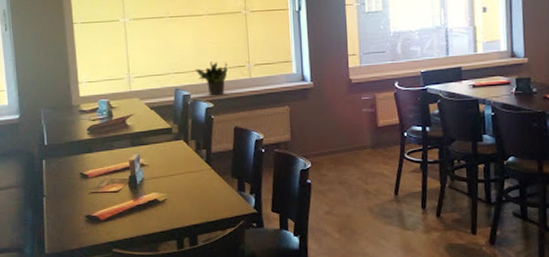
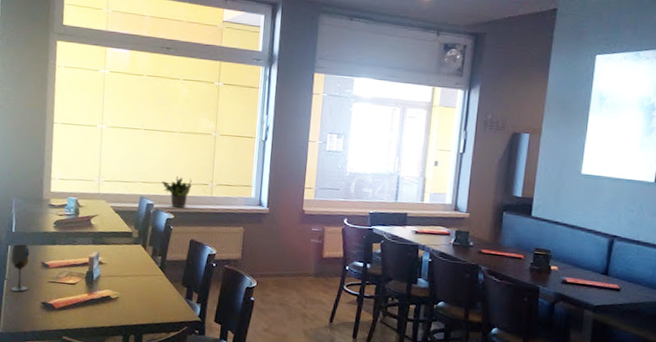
wine glass: none [45,157,69,208] -> present [10,244,30,292]

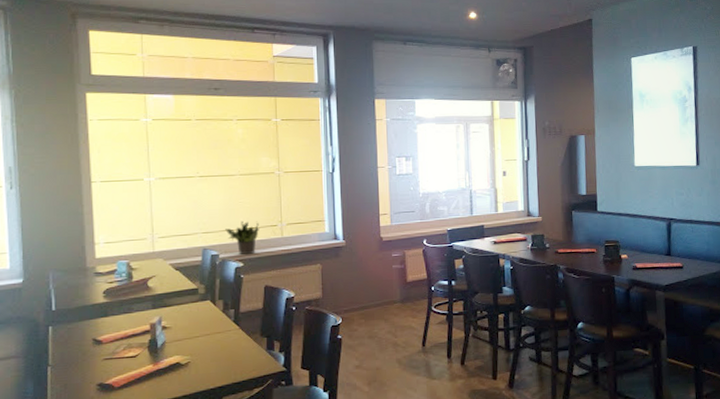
wine glass: present [10,244,30,292] -> none [52,322,79,378]

